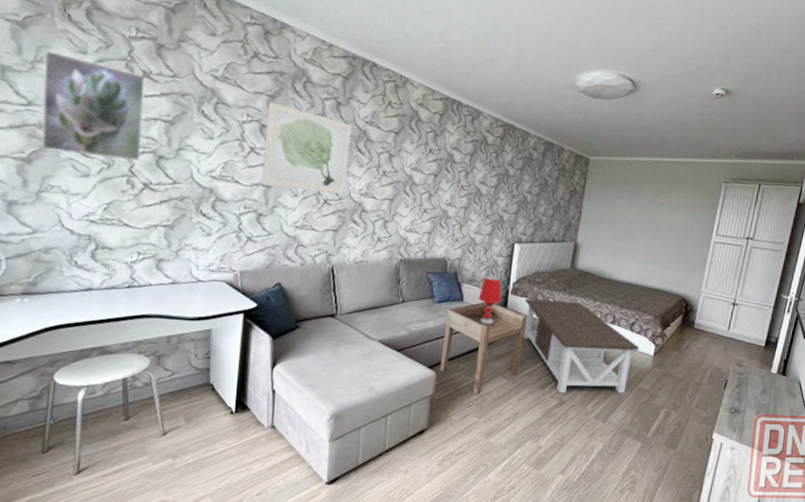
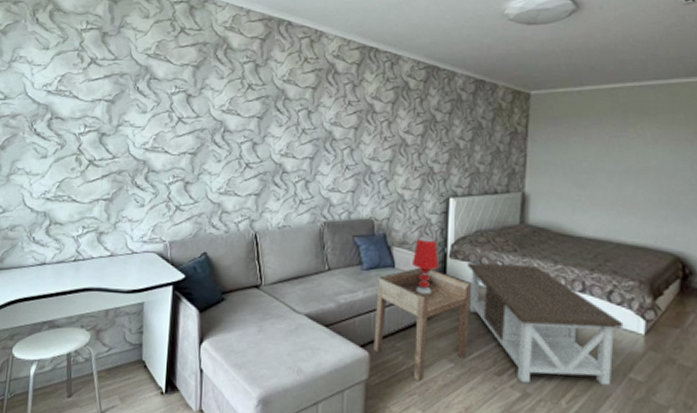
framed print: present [41,50,145,162] -> none [12,51,92,140]
wall art: present [261,102,352,194] -> none [188,72,270,156]

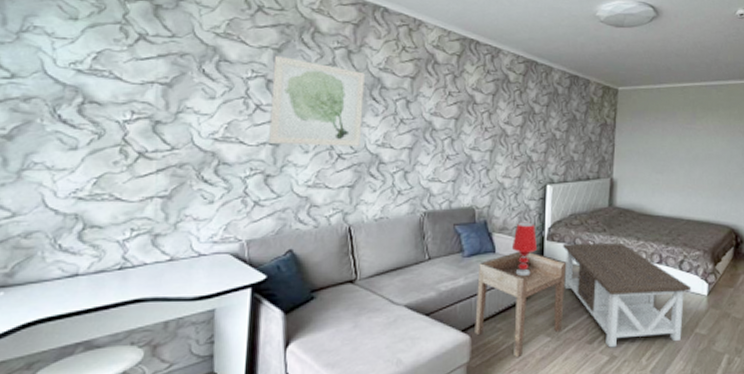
wall art: none [188,72,270,156] -> present [269,55,365,146]

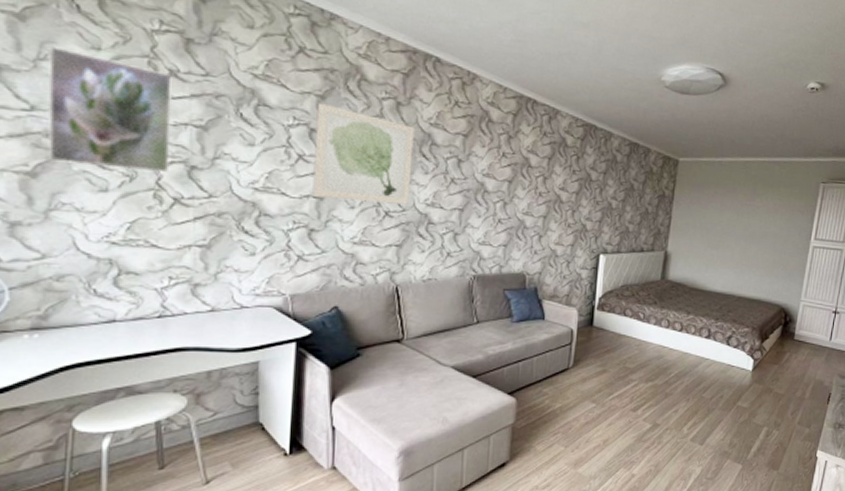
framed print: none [24,19,141,129] -> present [47,46,173,173]
side table: present [475,251,566,358] -> none [521,319,615,422]
table lamp: present [511,222,537,275] -> none [561,290,587,343]
coffee table: present [563,243,692,348] -> none [612,313,737,416]

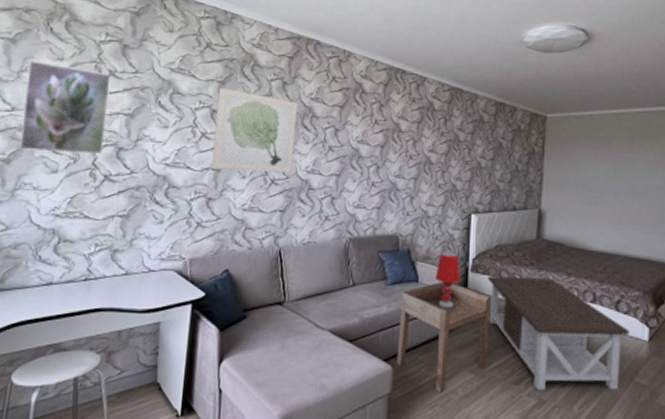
side table: none [521,319,615,422] -> present [397,281,491,394]
table lamp: none [561,290,587,343] -> present [434,252,461,307]
coffee table: none [612,313,737,416] -> present [488,275,630,391]

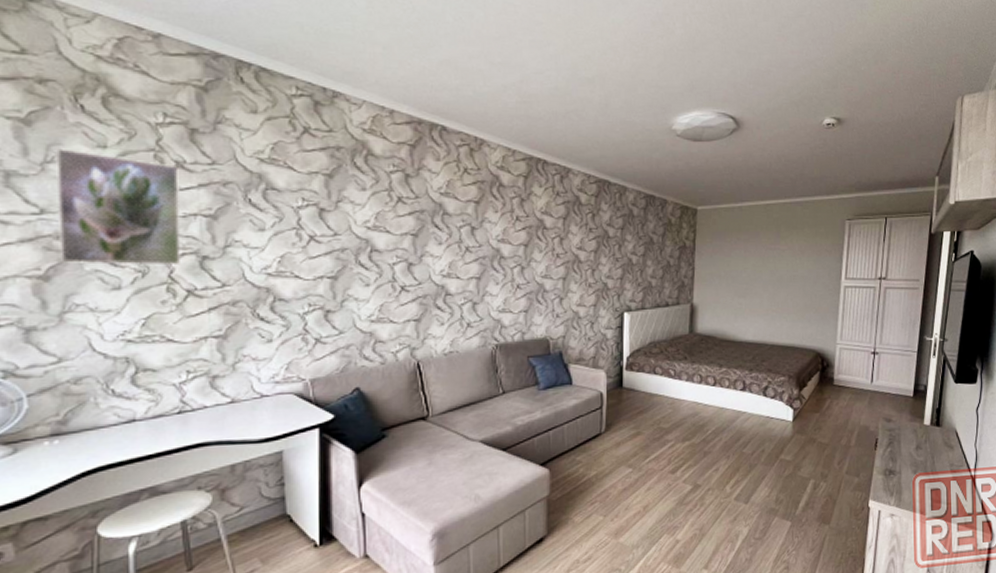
wall art: present [211,87,297,173] -> none [325,181,425,278]
side table: present [397,281,491,394] -> none [554,382,646,490]
table lamp: present [434,252,461,307] -> none [588,352,615,407]
coffee table: present [488,275,630,391] -> none [643,371,776,477]

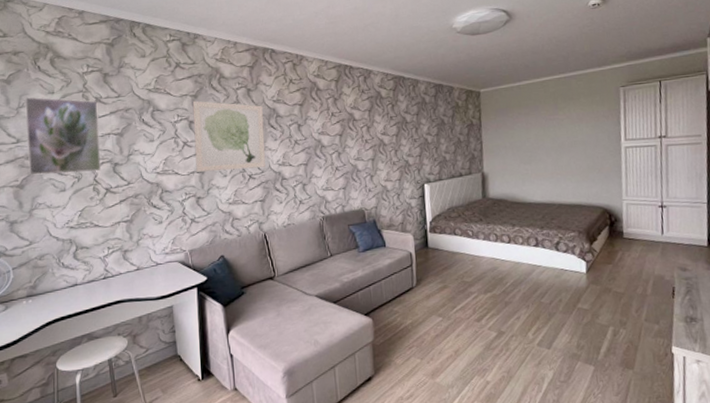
wall art: none [325,181,425,278] -> present [192,100,265,172]

